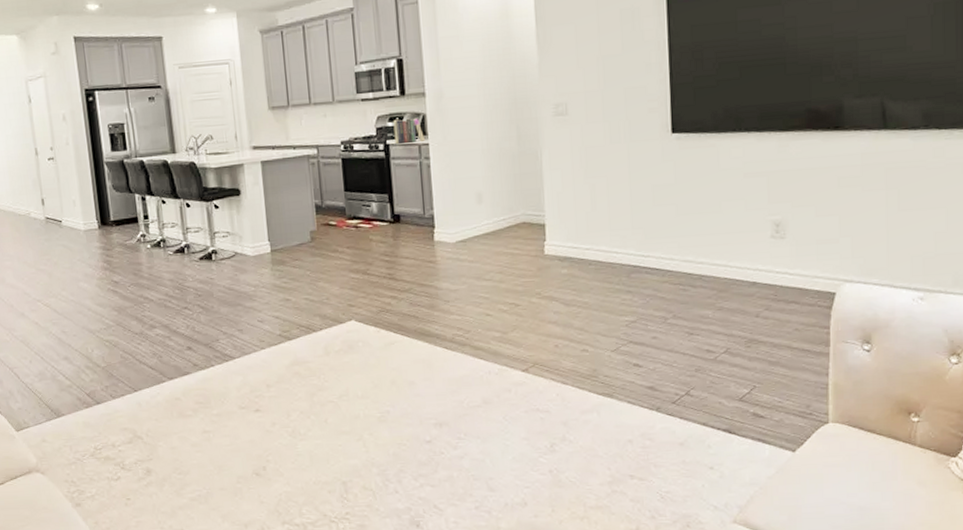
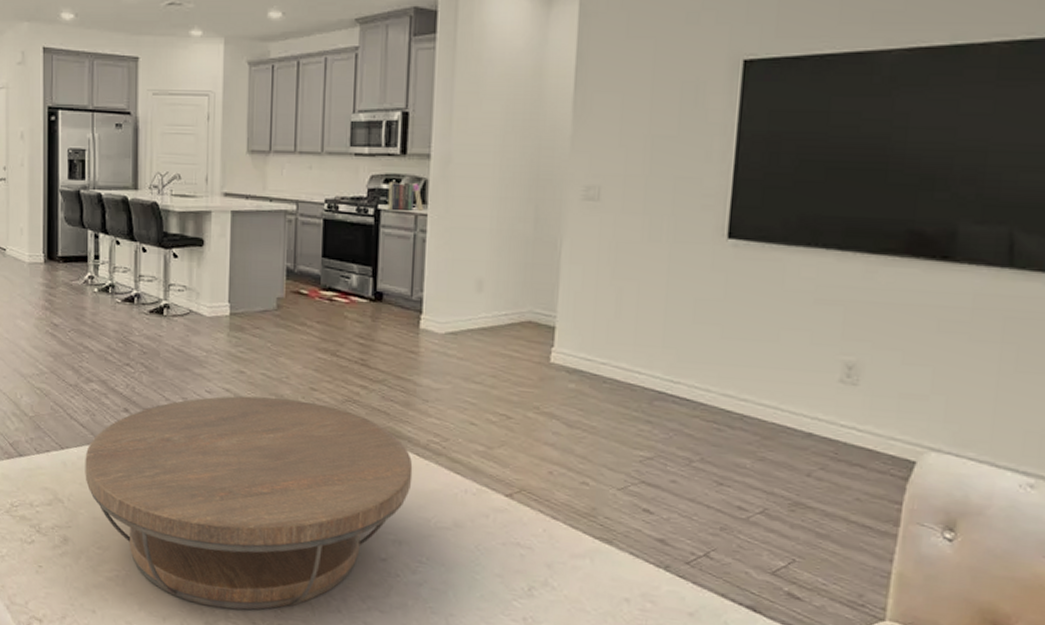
coffee table: none [157,317,444,508] -> present [85,396,413,611]

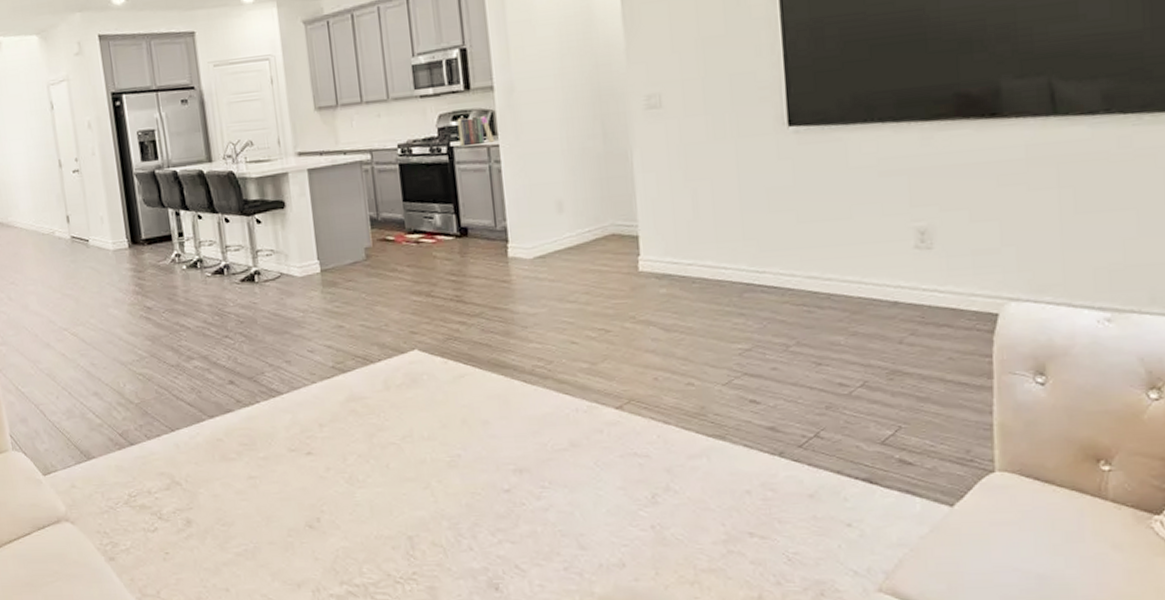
coffee table: present [85,396,413,611] -> none [196,346,524,566]

